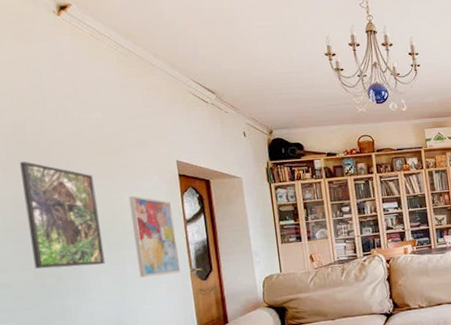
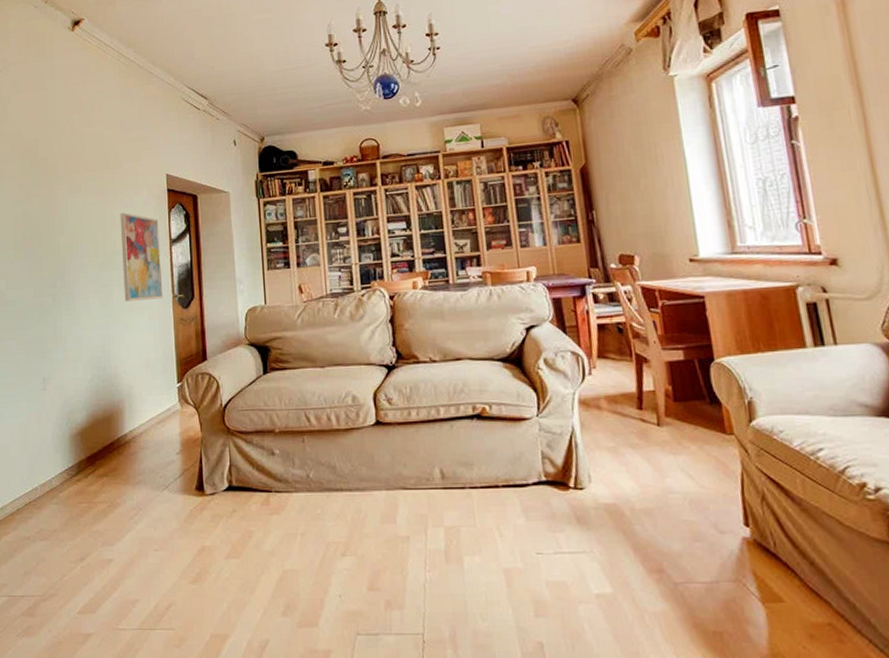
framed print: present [19,161,106,269] -> none [30,177,95,287]

